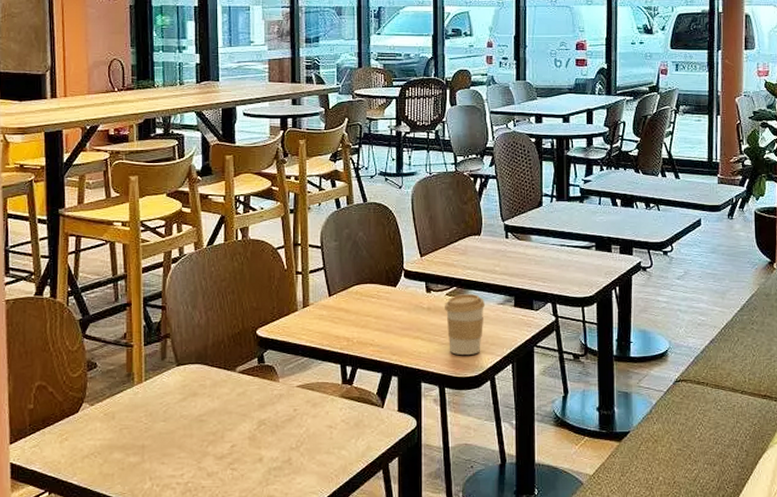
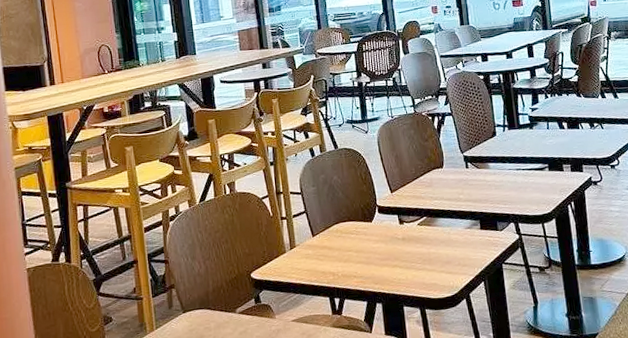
coffee cup: present [445,294,486,355] -> none [417,221,455,278]

